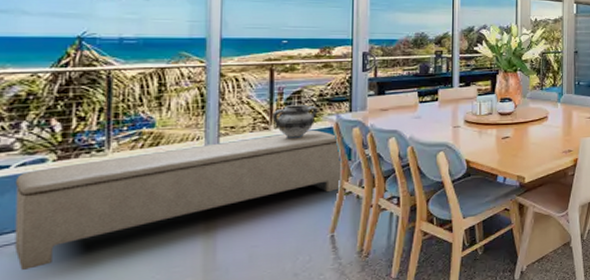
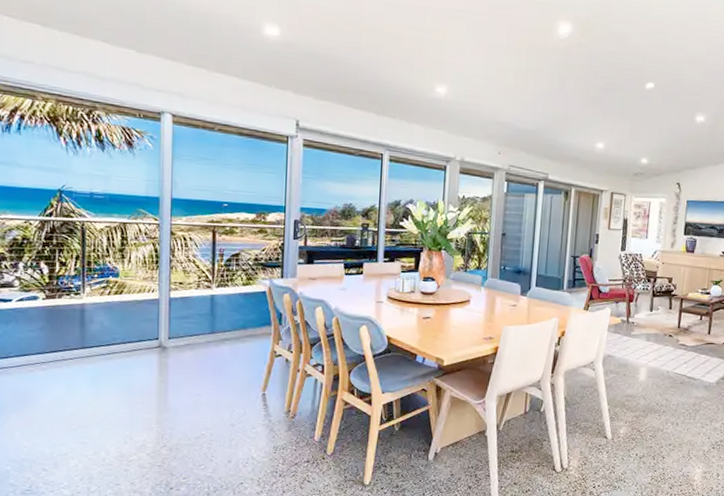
bench: present [14,131,342,270] -> none [16,293,274,390]
ceramic pot: present [272,105,318,139] -> none [214,267,253,300]

